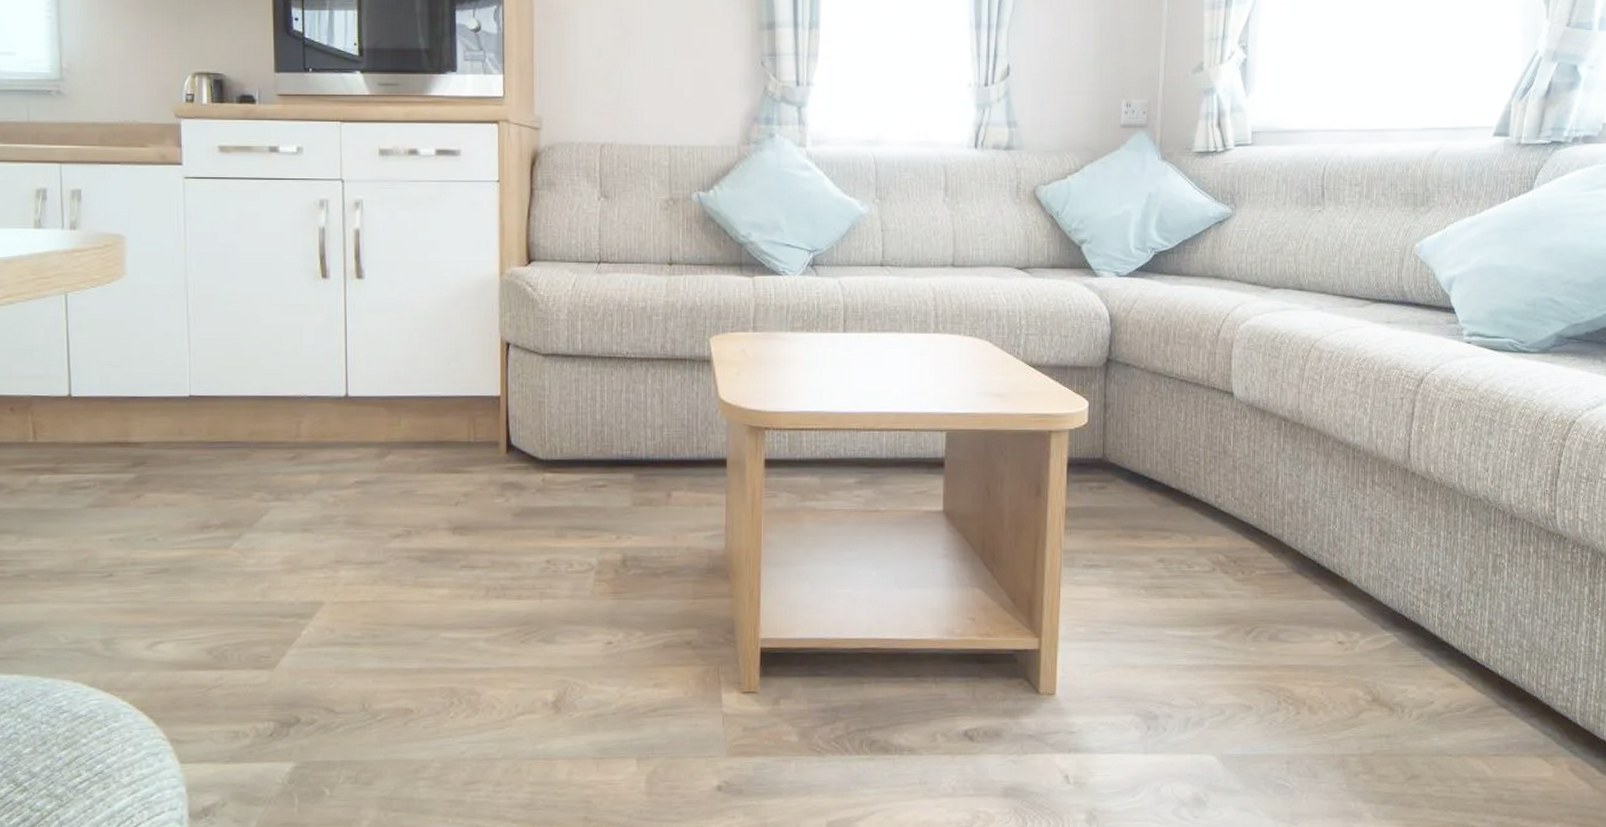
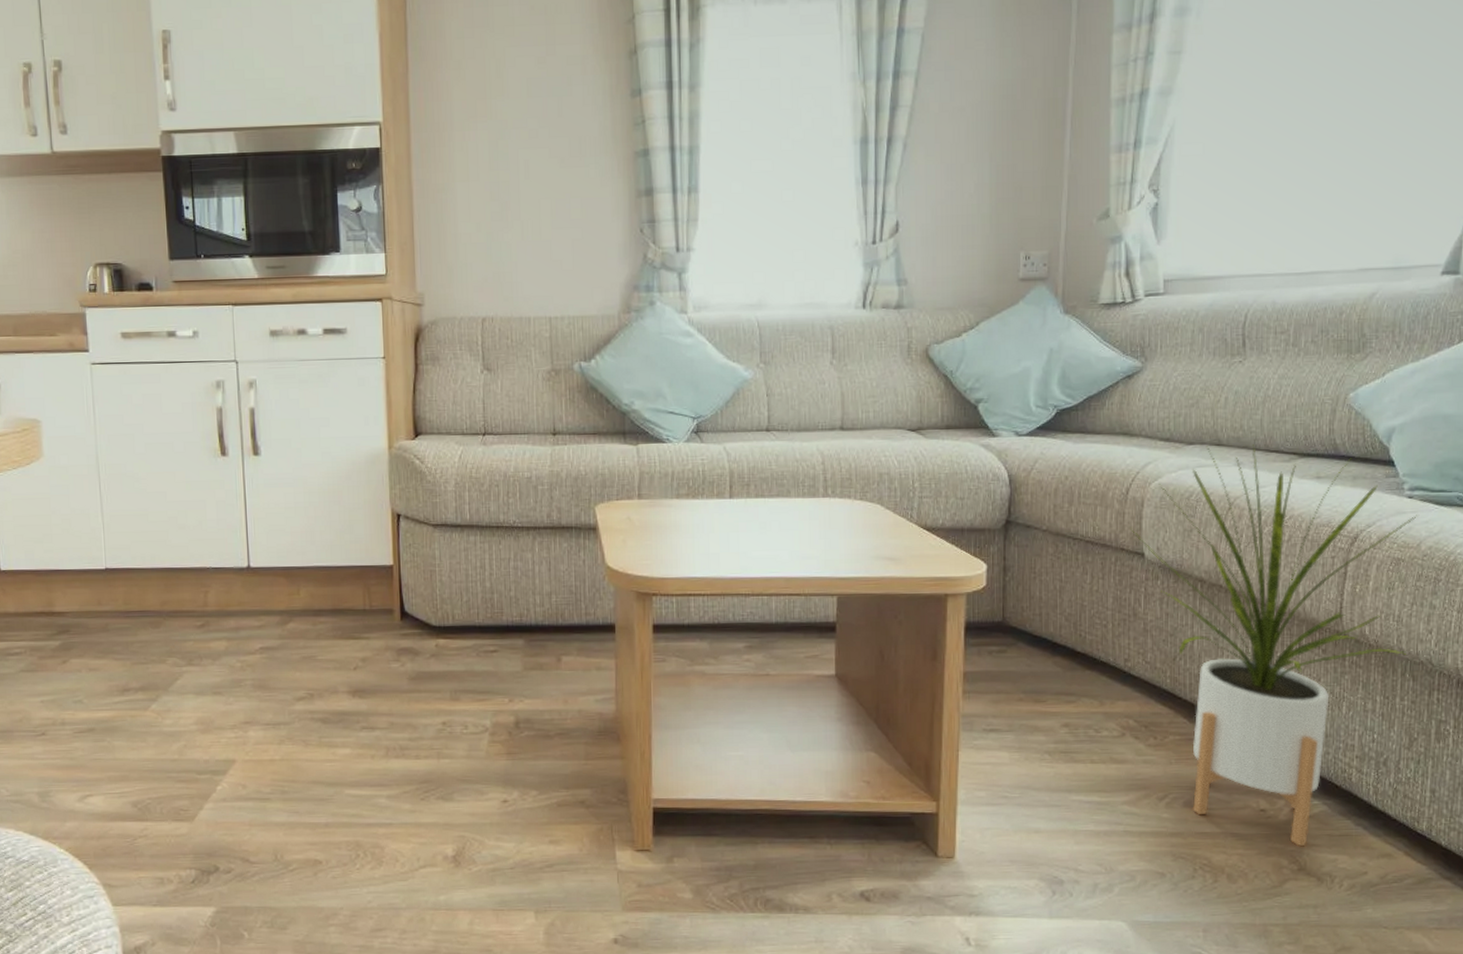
house plant: none [1221,290,1475,678] -> present [1131,445,1417,847]

